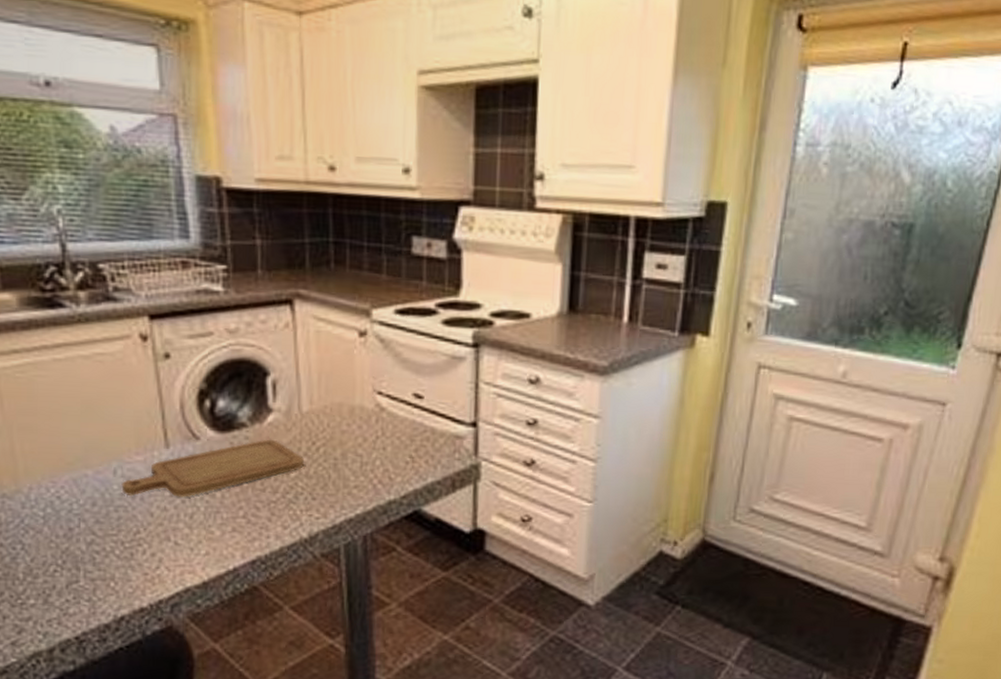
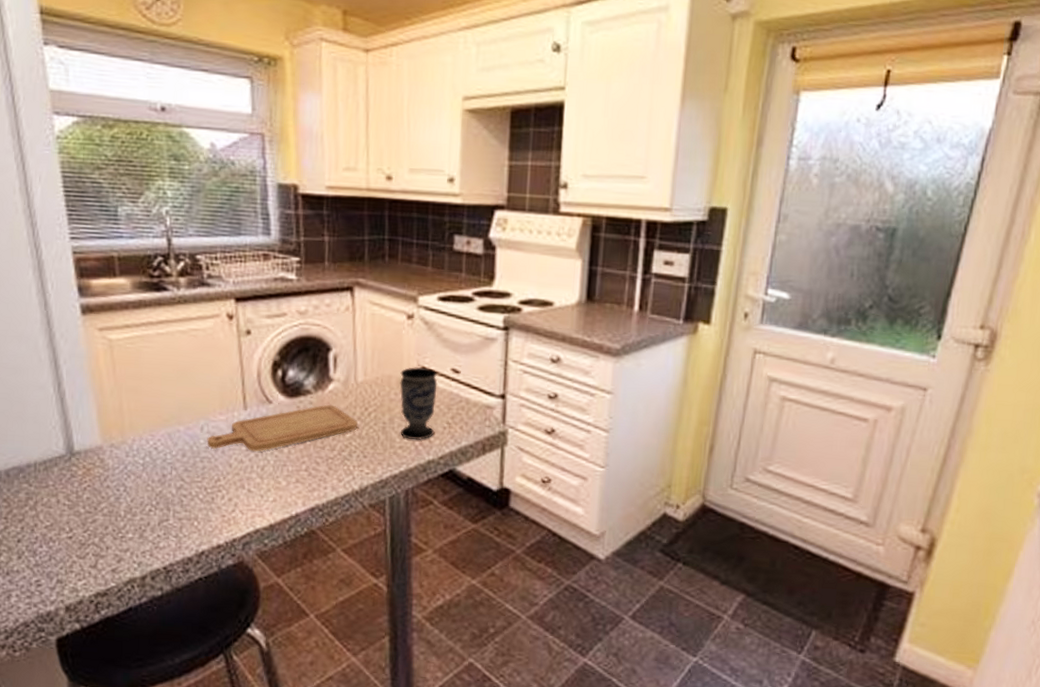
cup: none [352,393,397,477] -> present [399,367,438,440]

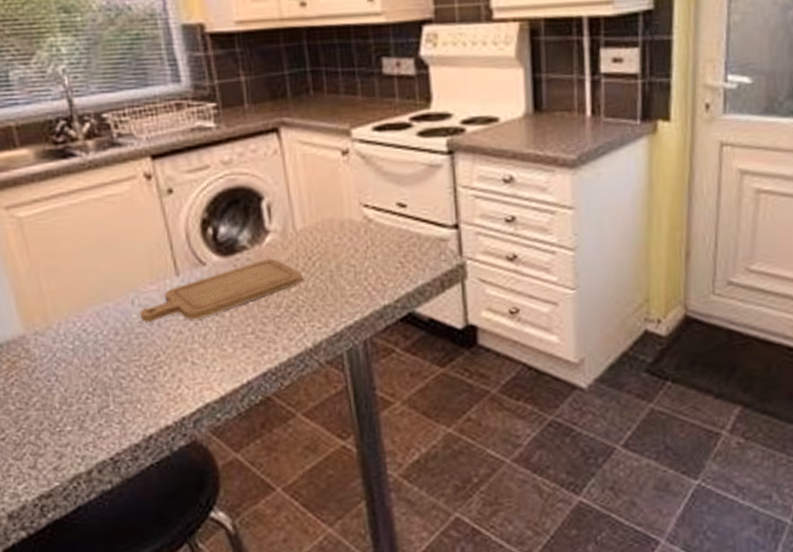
cup: present [399,367,438,440] -> none [342,205,387,285]

